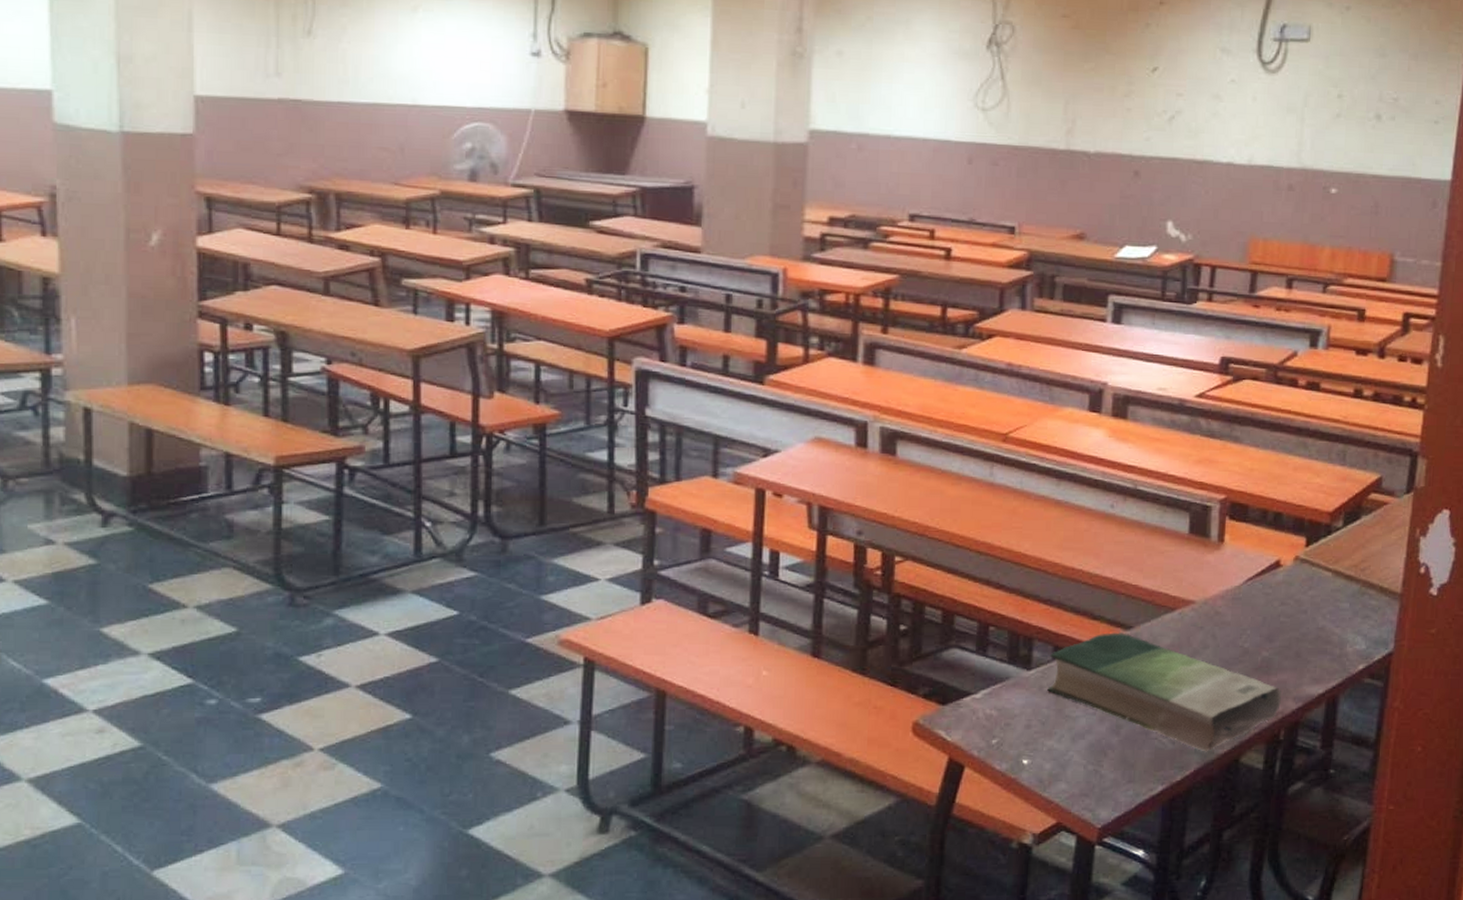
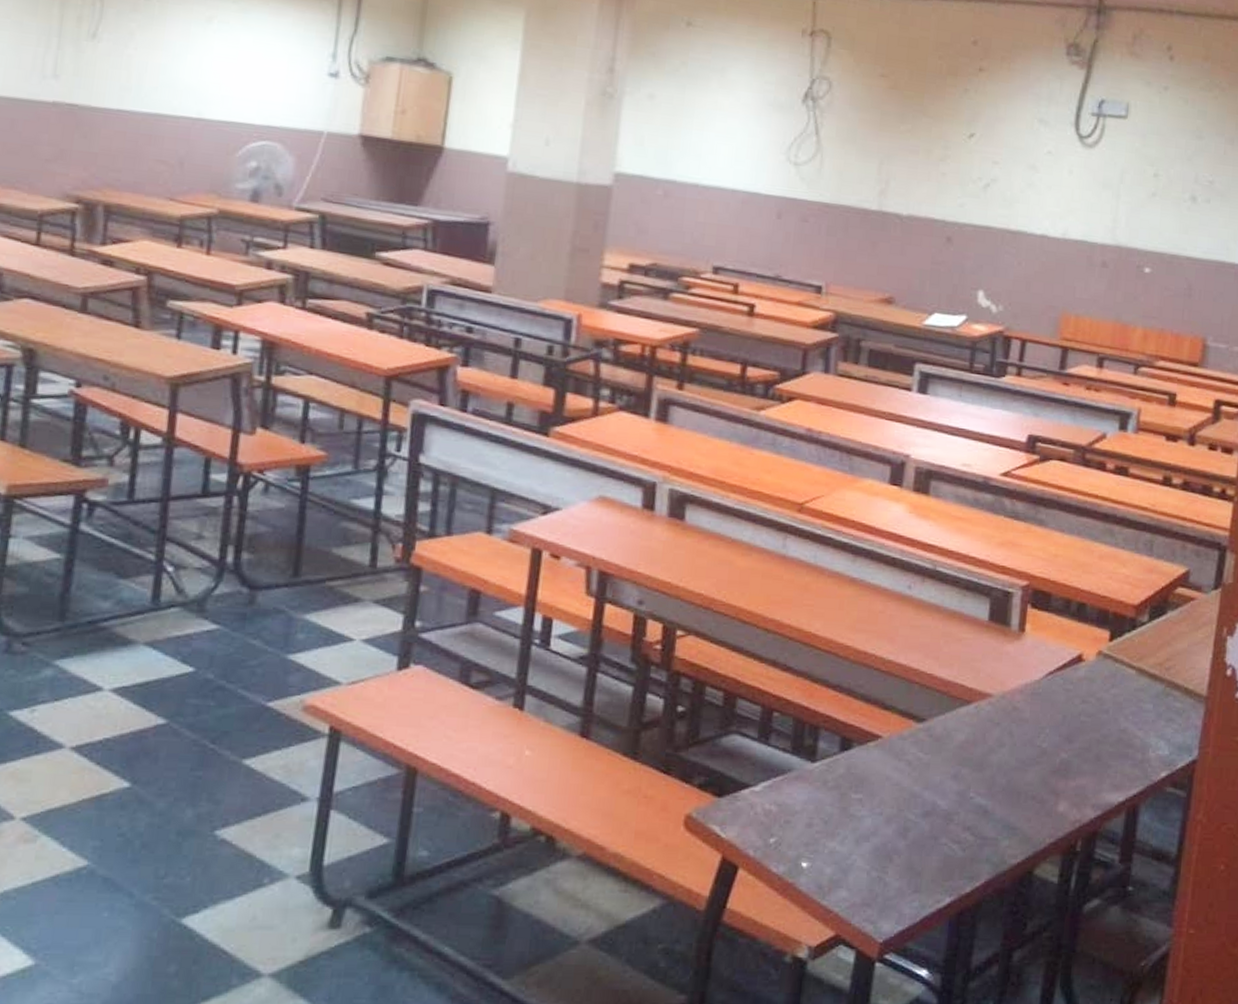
book: present [1047,632,1281,752] -> none [832,724,1080,862]

